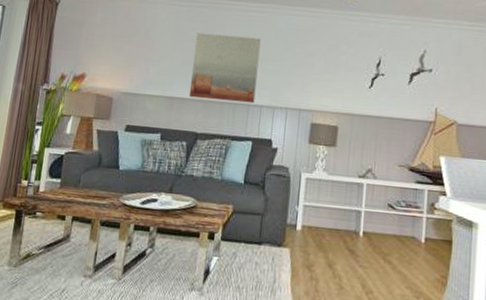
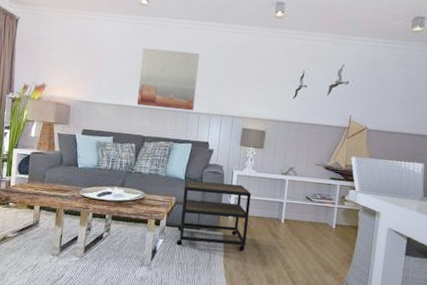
side table: none [233,184,323,272] -> present [176,180,251,252]

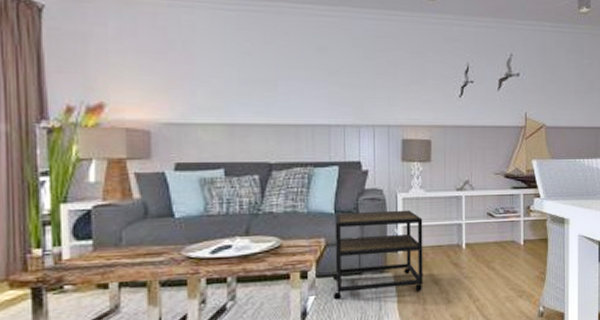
wall art: present [136,48,200,111] -> none [252,43,336,123]

